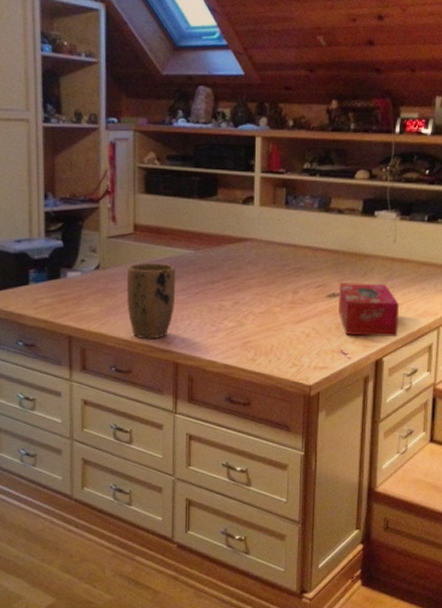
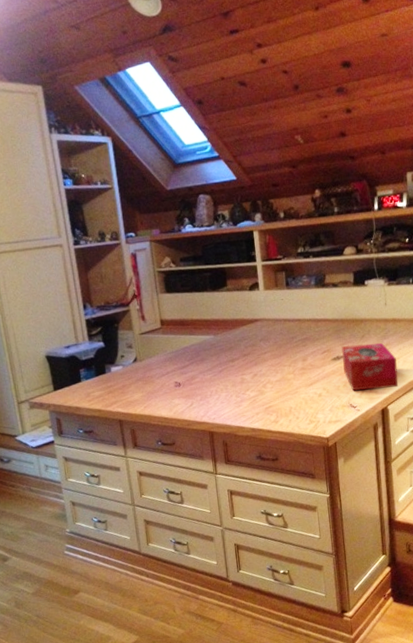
plant pot: present [126,262,175,338] -> none [160,349,204,415]

